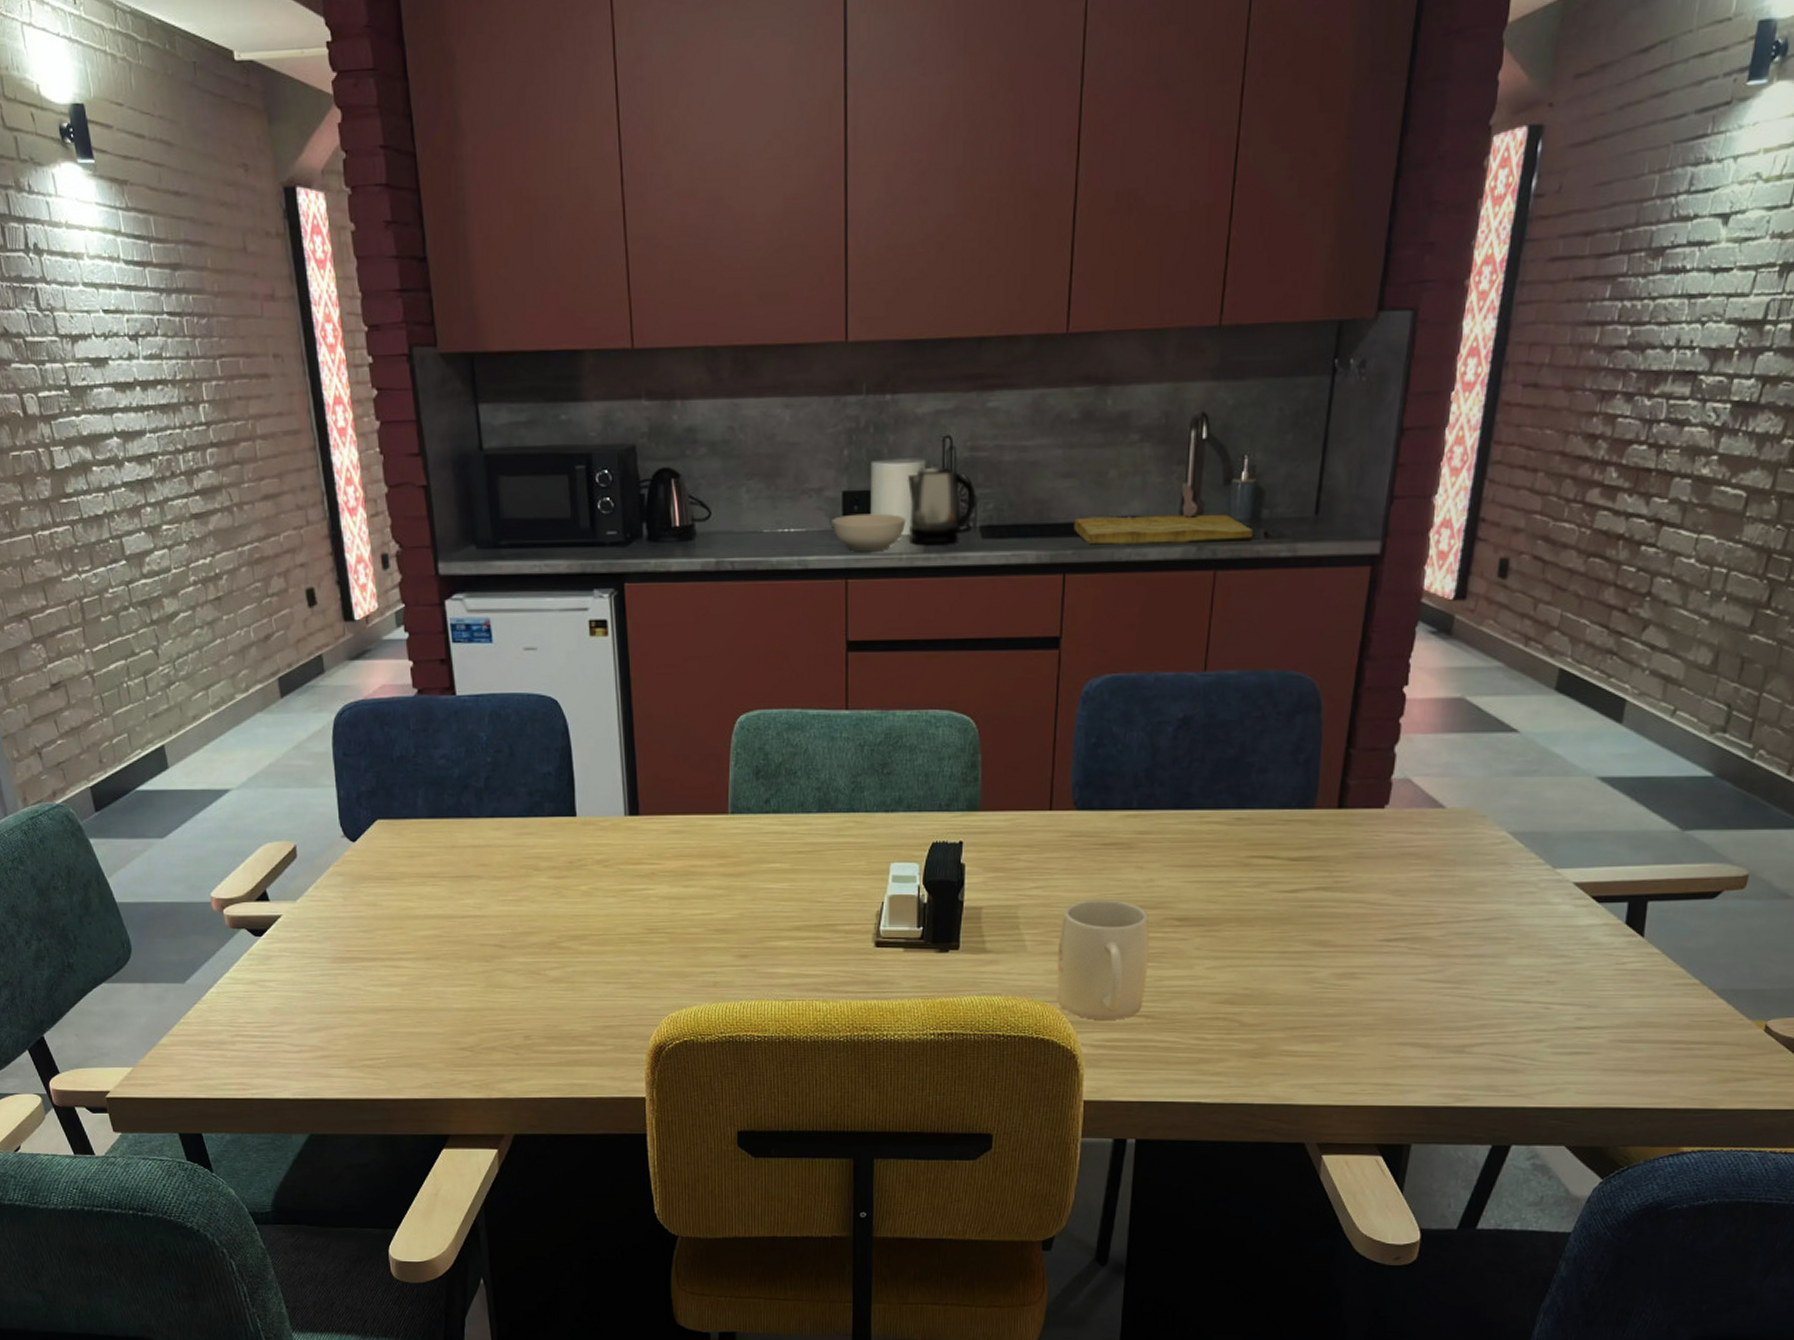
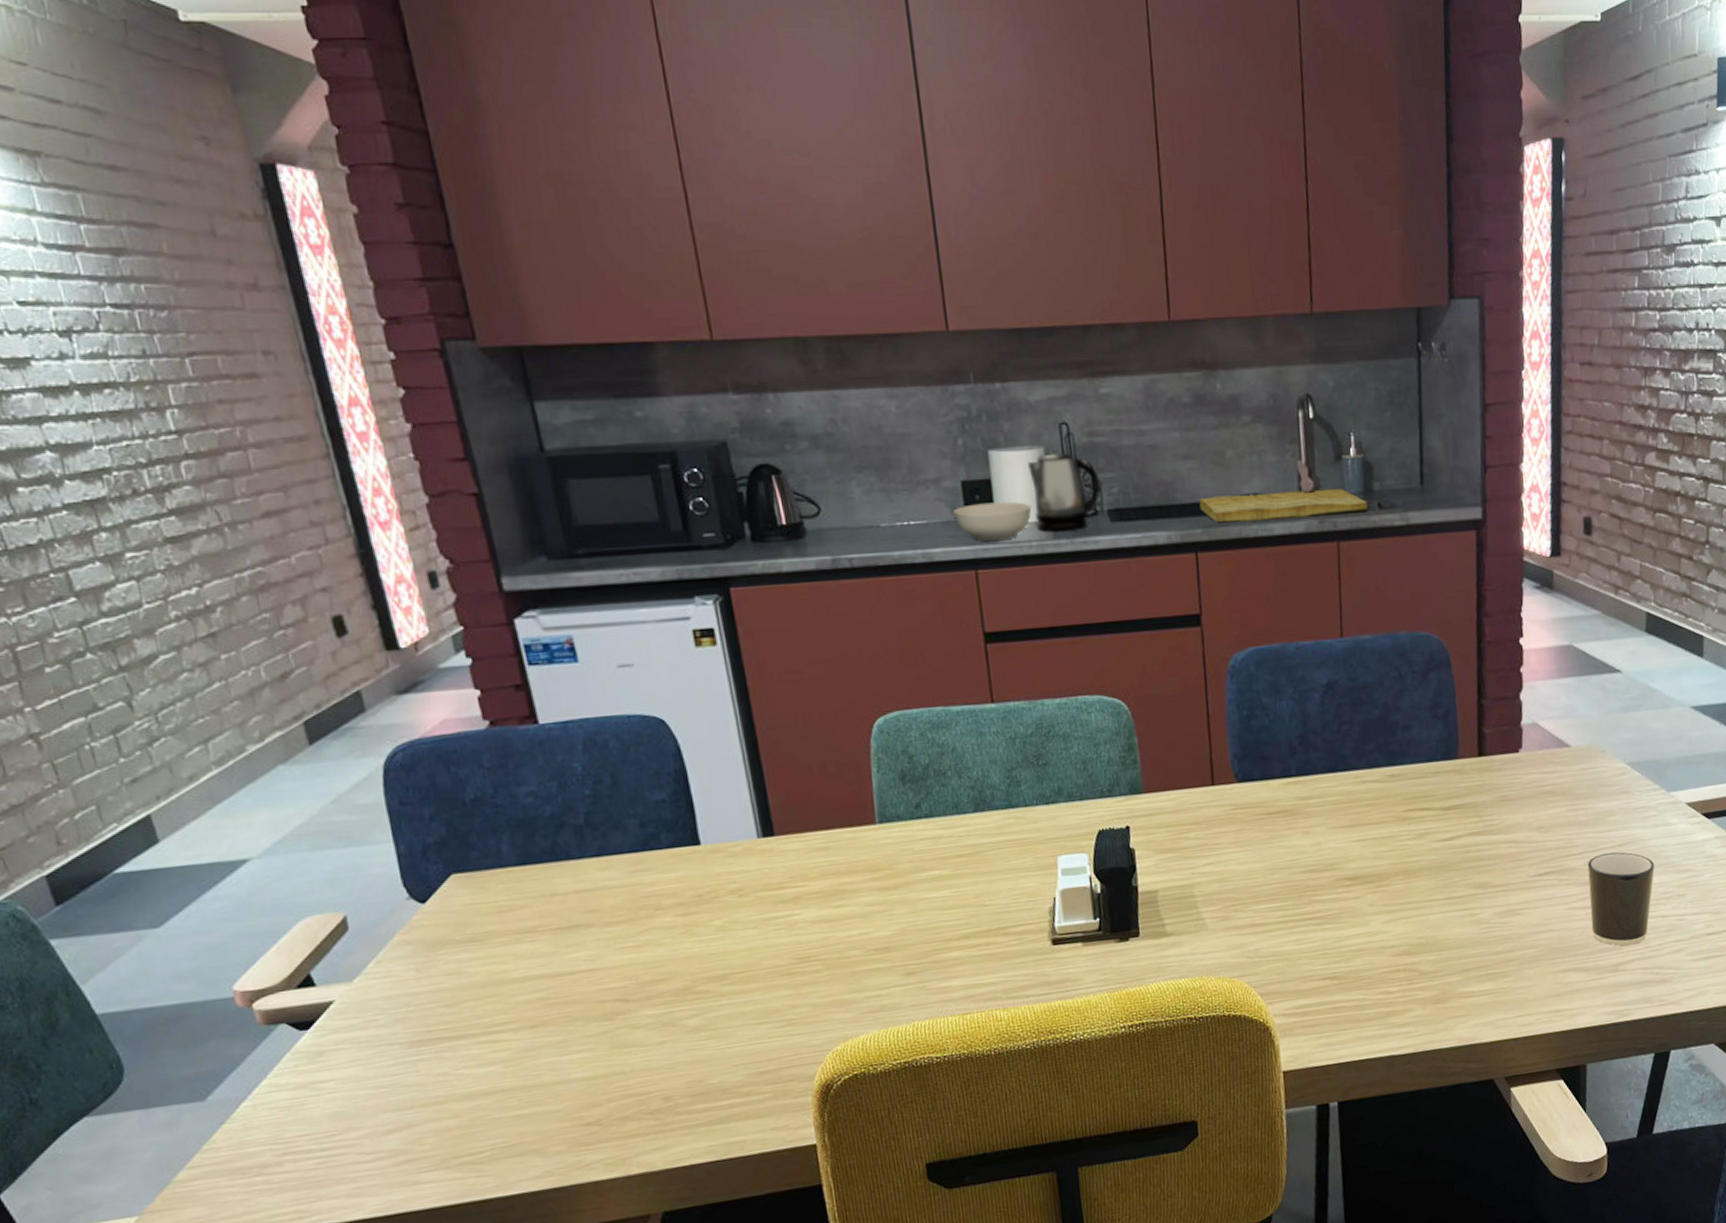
mug: present [1057,899,1150,1020] -> none [1237,866,1327,989]
mug: none [1439,927,1524,1027] -> present [1587,852,1655,946]

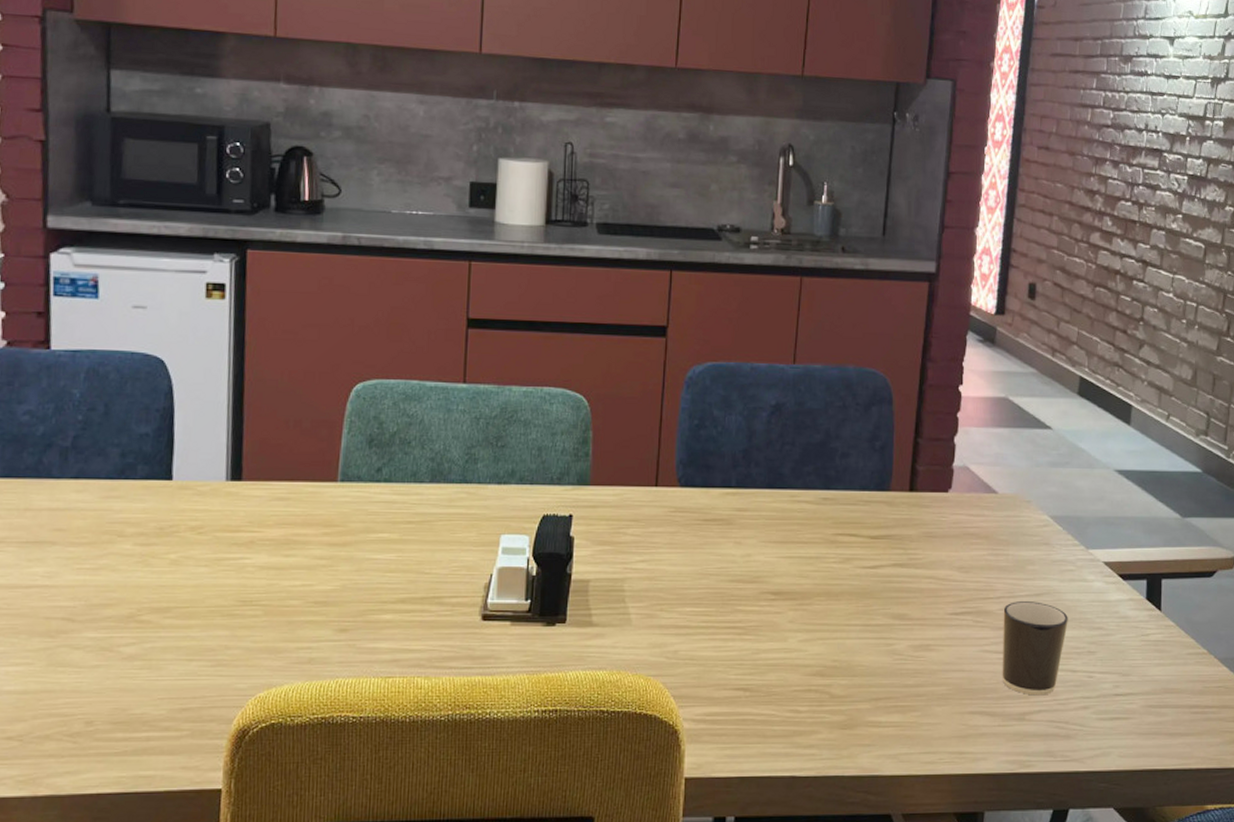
bowl: present [953,501,1032,542] -> none [458,203,529,238]
kettle: present [1028,452,1101,531] -> none [531,167,594,238]
cutting board: present [1199,487,1368,525] -> none [680,223,832,255]

